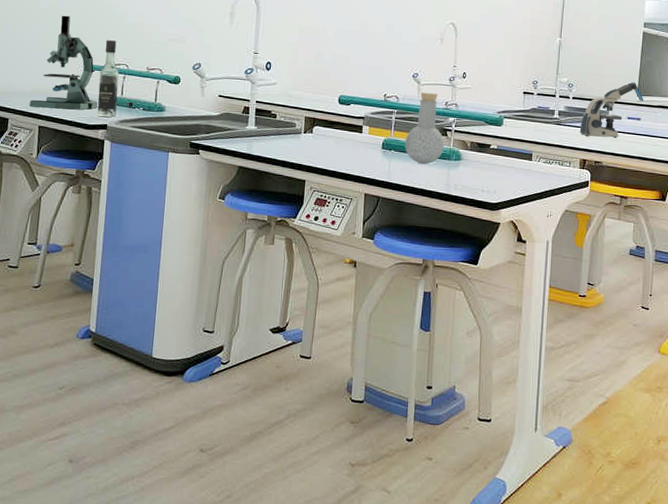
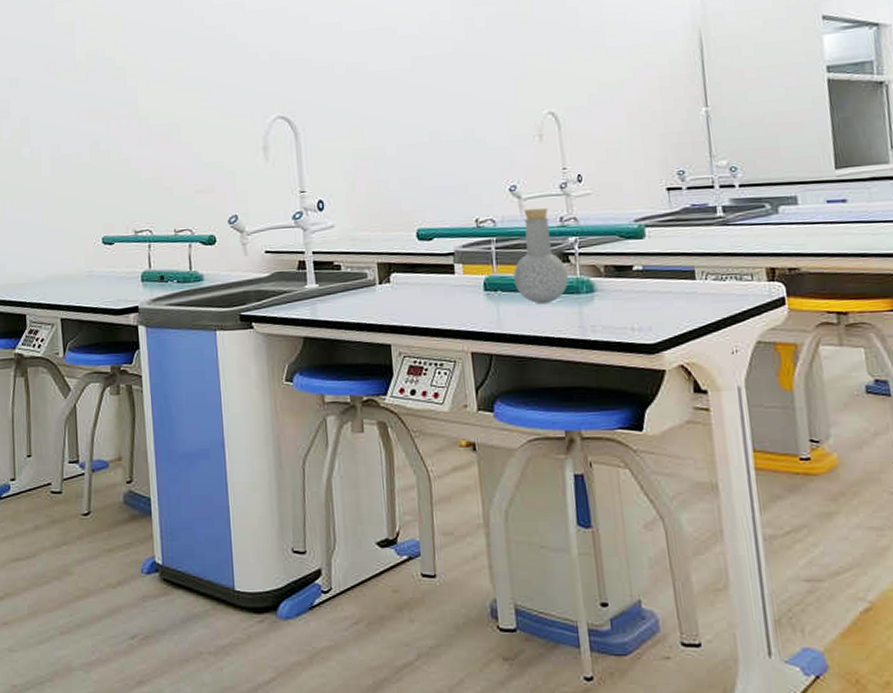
microscope: present [29,15,98,110] -> none [46,181,124,297]
bottle: present [97,40,119,118] -> none [120,203,147,298]
microscope: present [579,81,644,138] -> none [757,150,847,236]

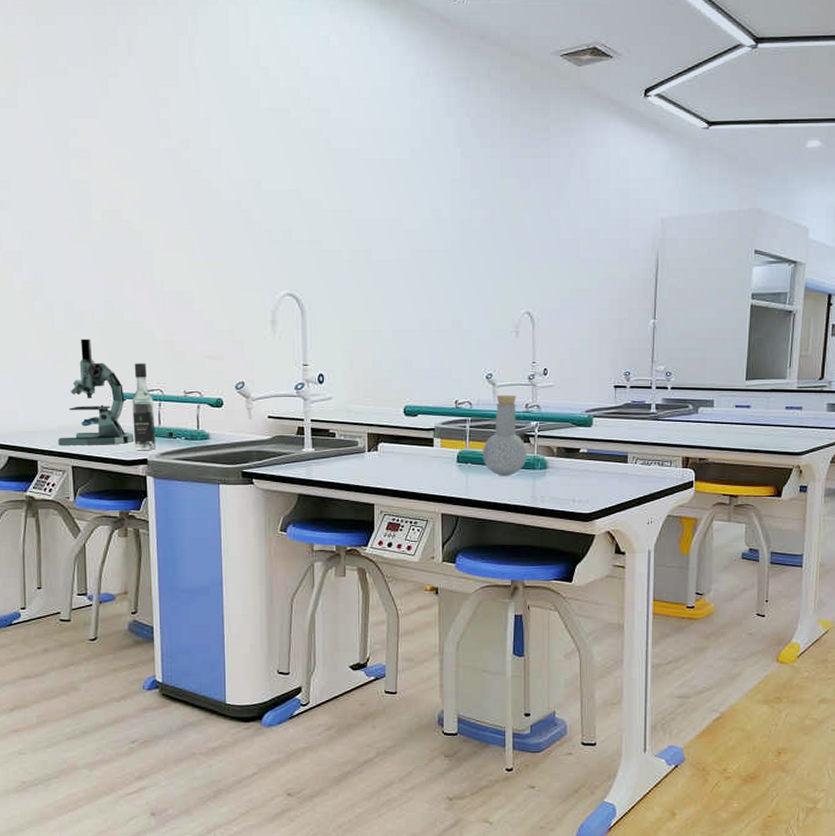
microscope: none [46,181,124,297] -> present [58,338,135,445]
bottle: none [120,203,147,298] -> present [131,363,156,451]

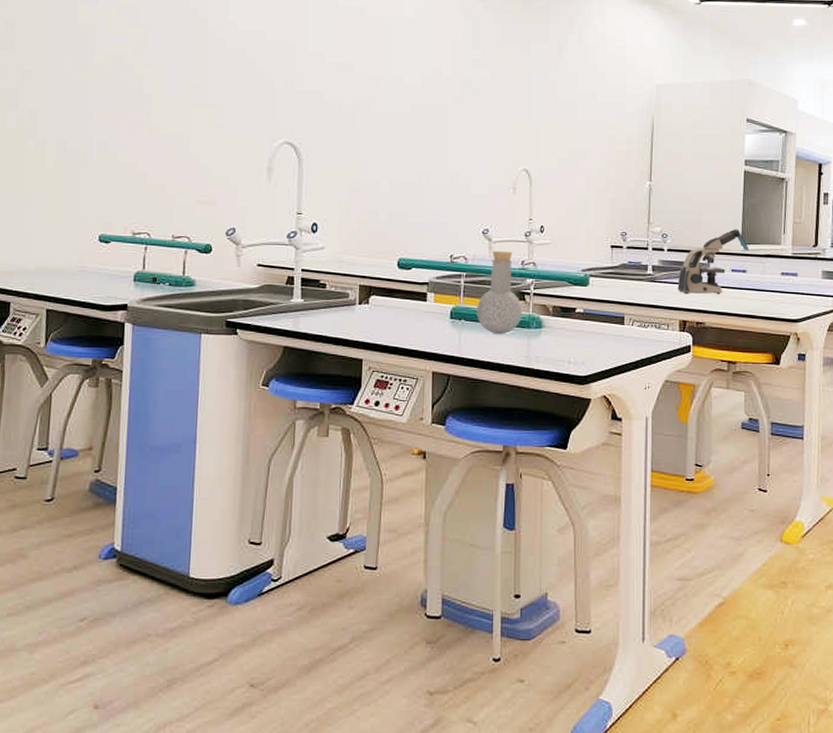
microscope: present [58,338,135,445] -> none [34,178,116,289]
bottle: present [131,363,156,451] -> none [115,205,140,296]
microscope: none [680,364,754,432] -> present [677,228,749,294]

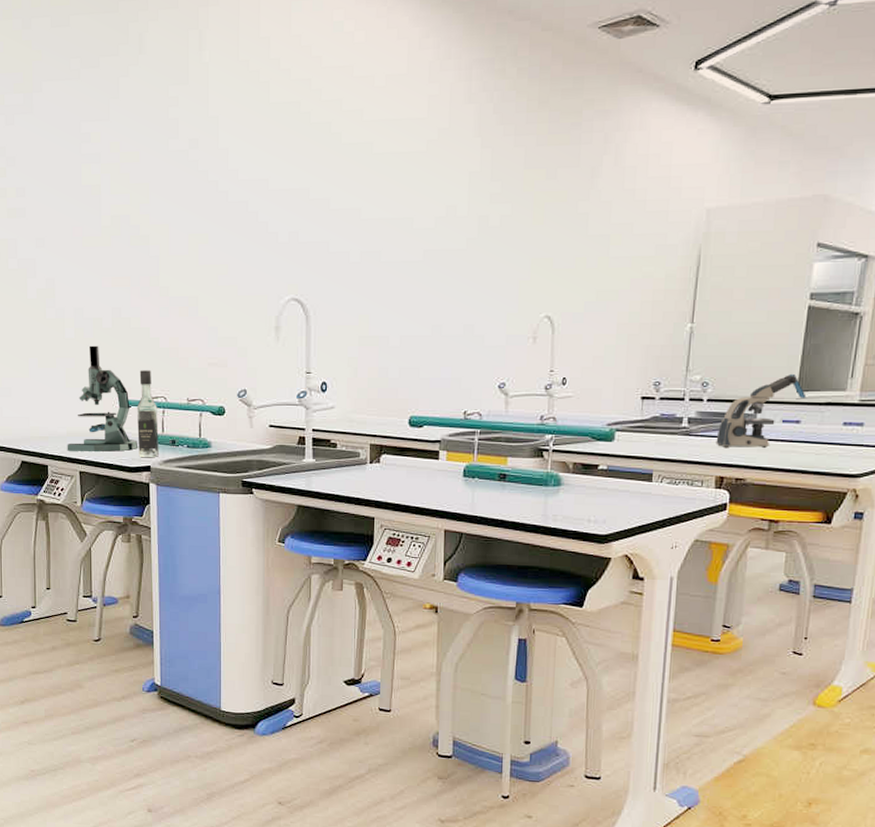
microscope: none [34,178,116,289] -> present [67,345,139,452]
bottle: none [115,205,140,296] -> present [136,370,159,458]
flask: present [477,250,522,335] -> none [491,405,540,493]

